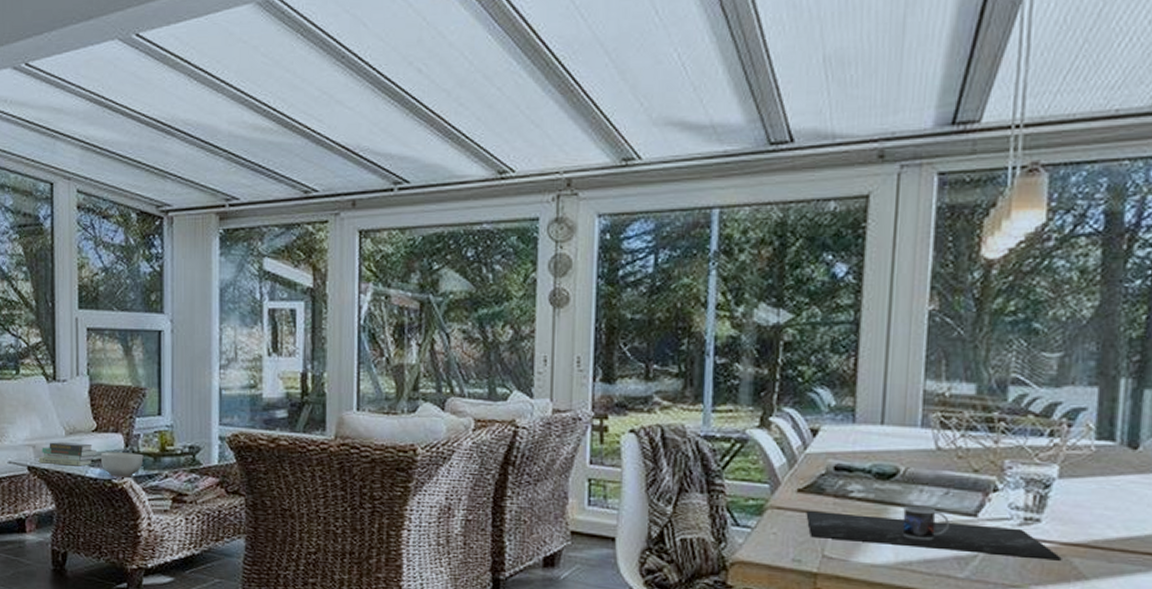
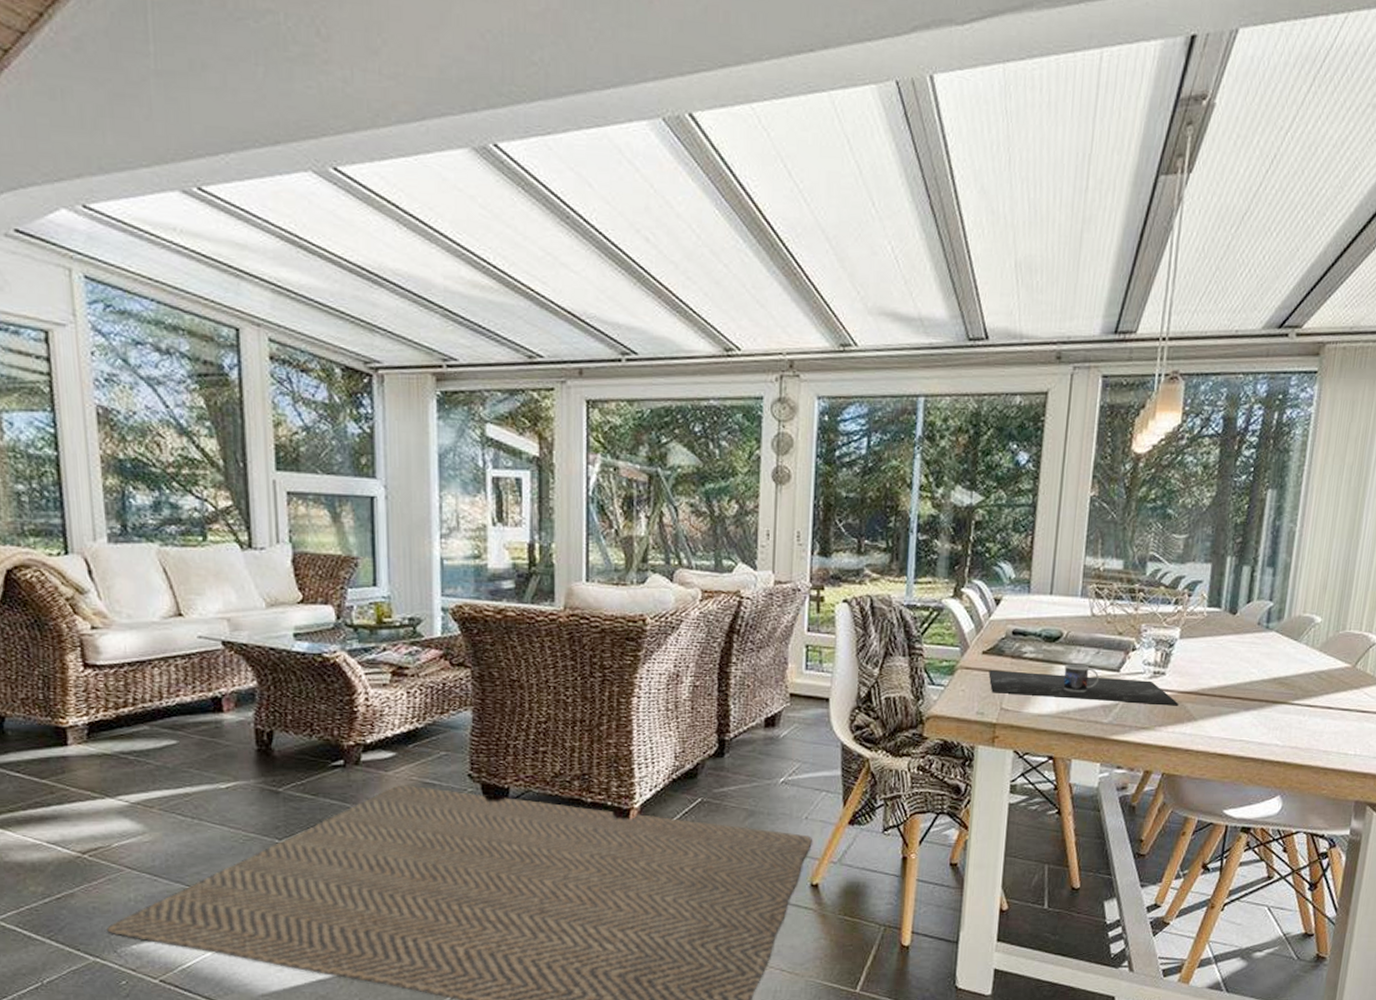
books: present [38,442,96,466] -> none [234,614,304,640]
bowl: present [100,452,144,478] -> none [308,625,358,651]

